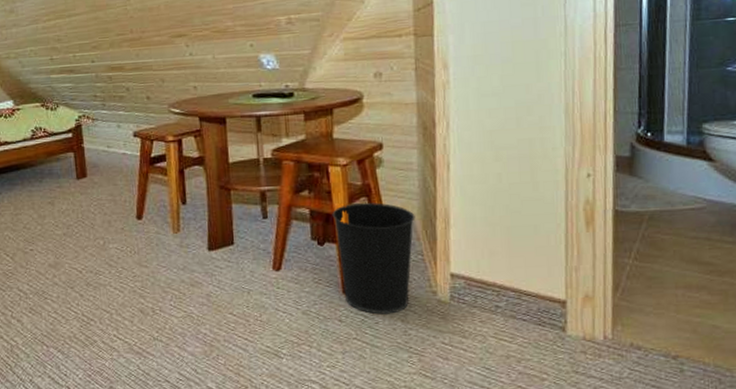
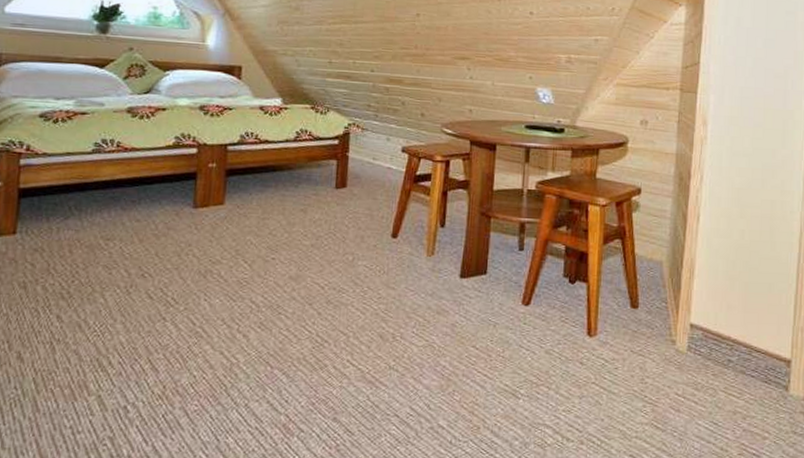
wastebasket: present [332,202,415,315] -> none [586,245,664,360]

